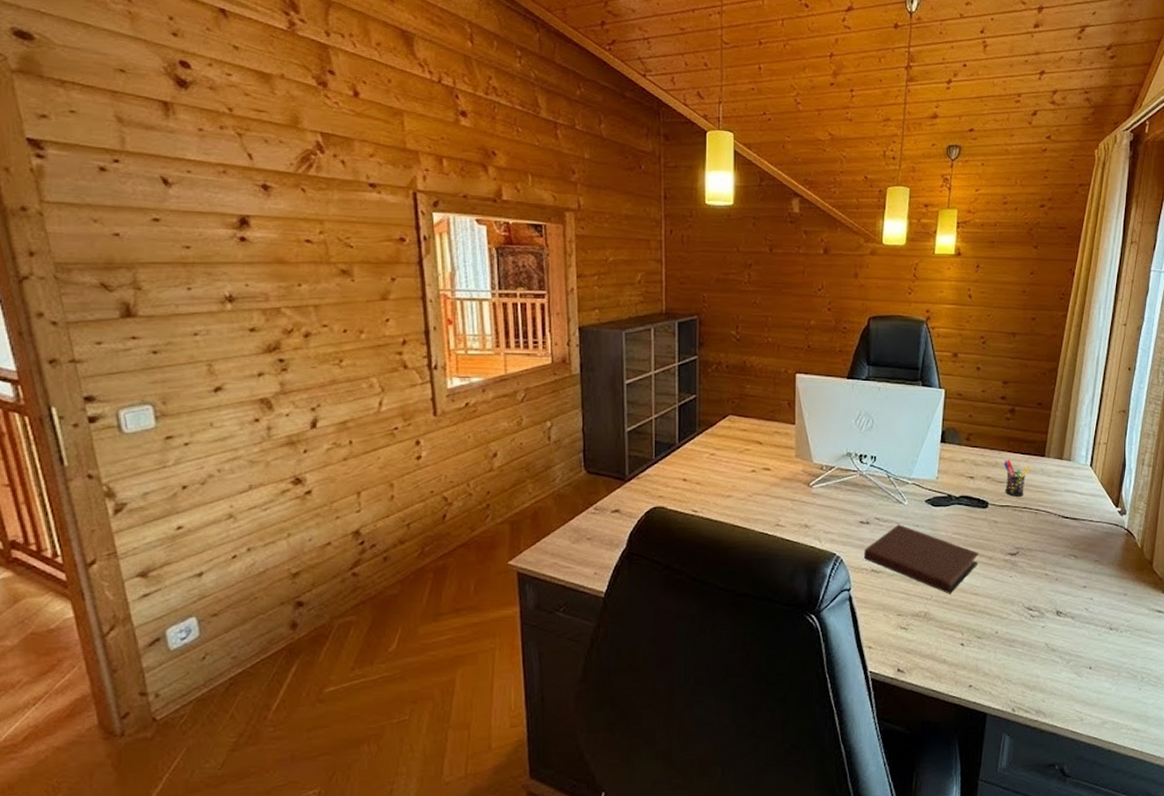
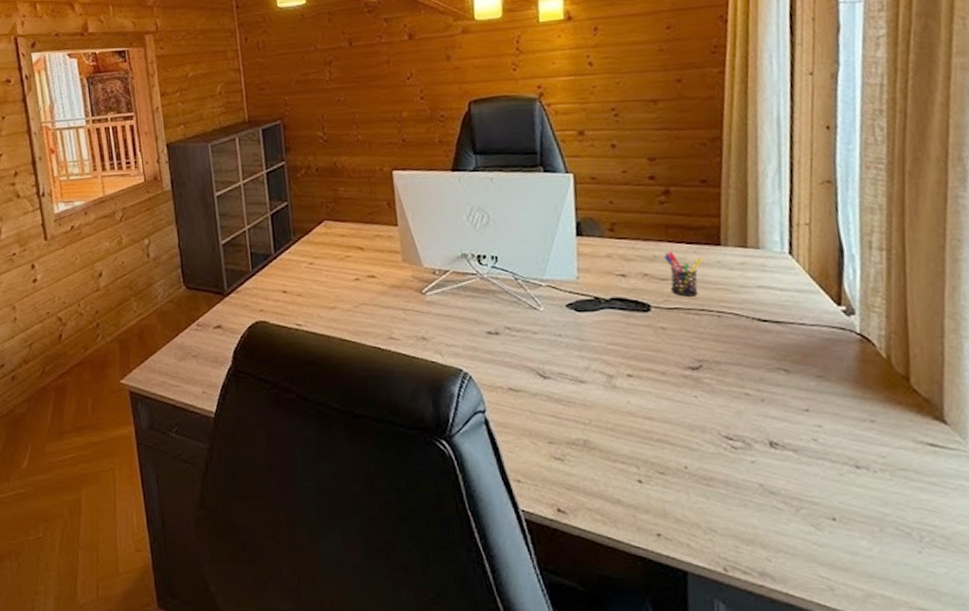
notebook: present [864,524,979,594] -> none [497,334,648,418]

